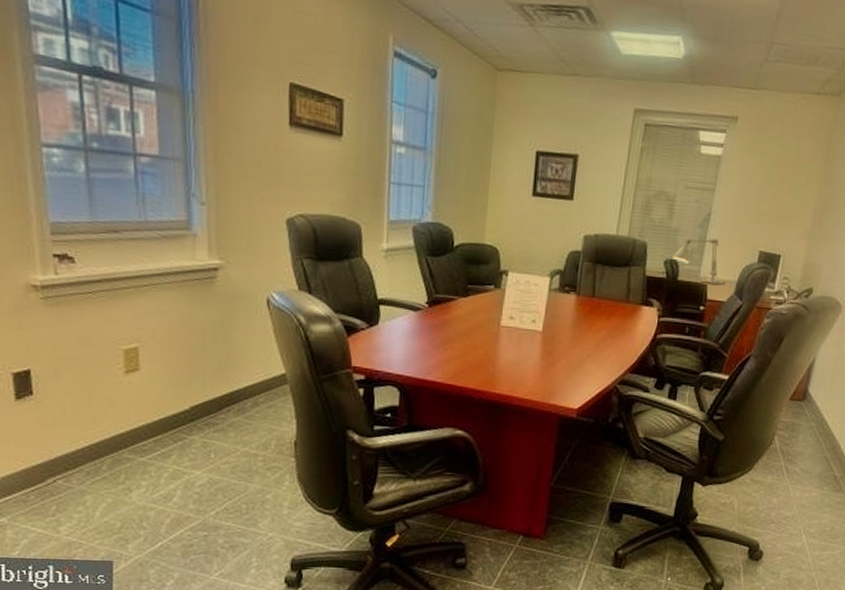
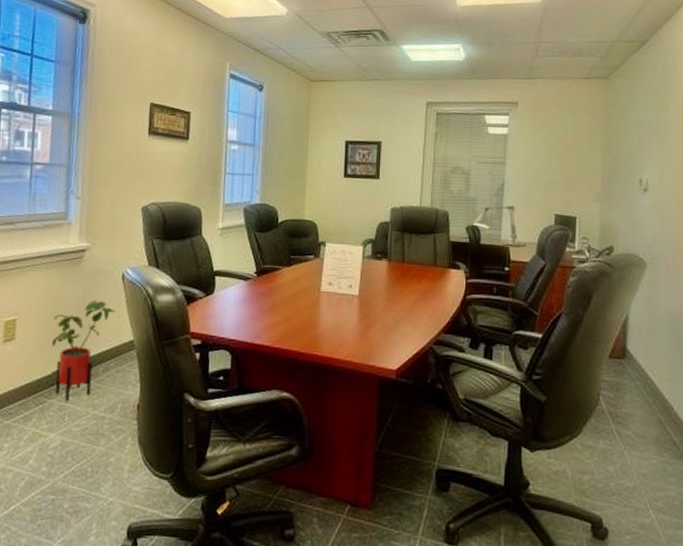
house plant: none [186,328,261,438] -> present [52,301,115,402]

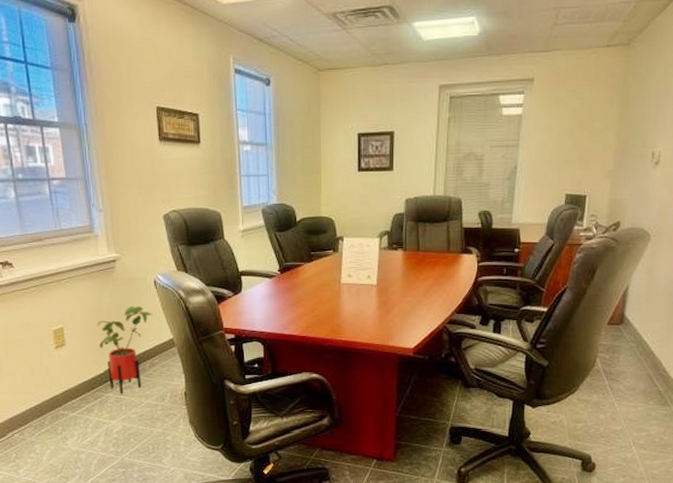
desk lamp: present [473,205,527,247] -> none [485,188,537,229]

